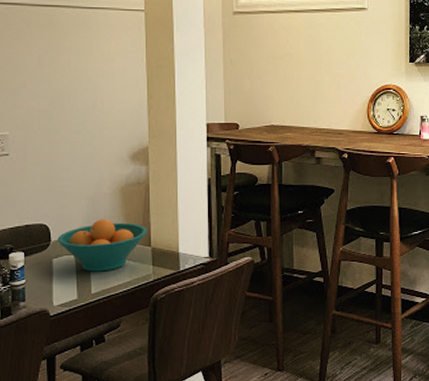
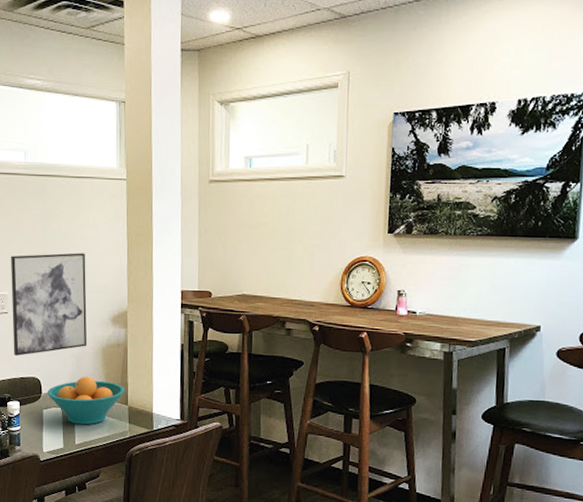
wall art: none [11,87,104,201] -> present [10,253,87,356]

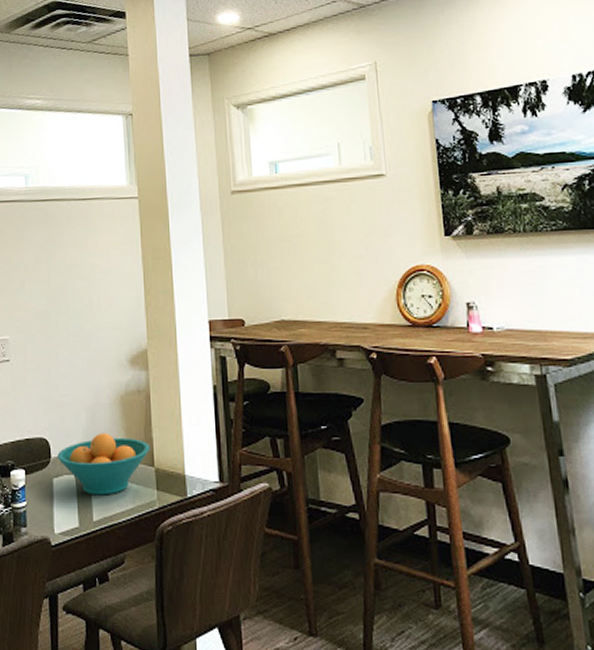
wall art: present [10,253,87,356] -> none [11,284,103,412]

